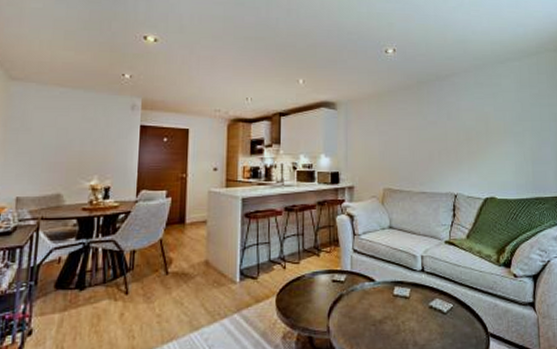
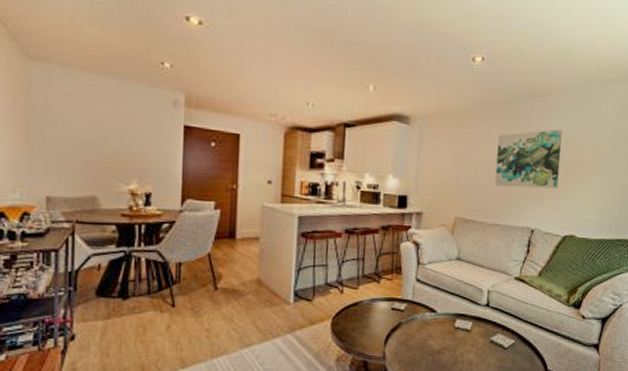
wall art: none [415,104,473,157] -> present [494,129,562,189]

